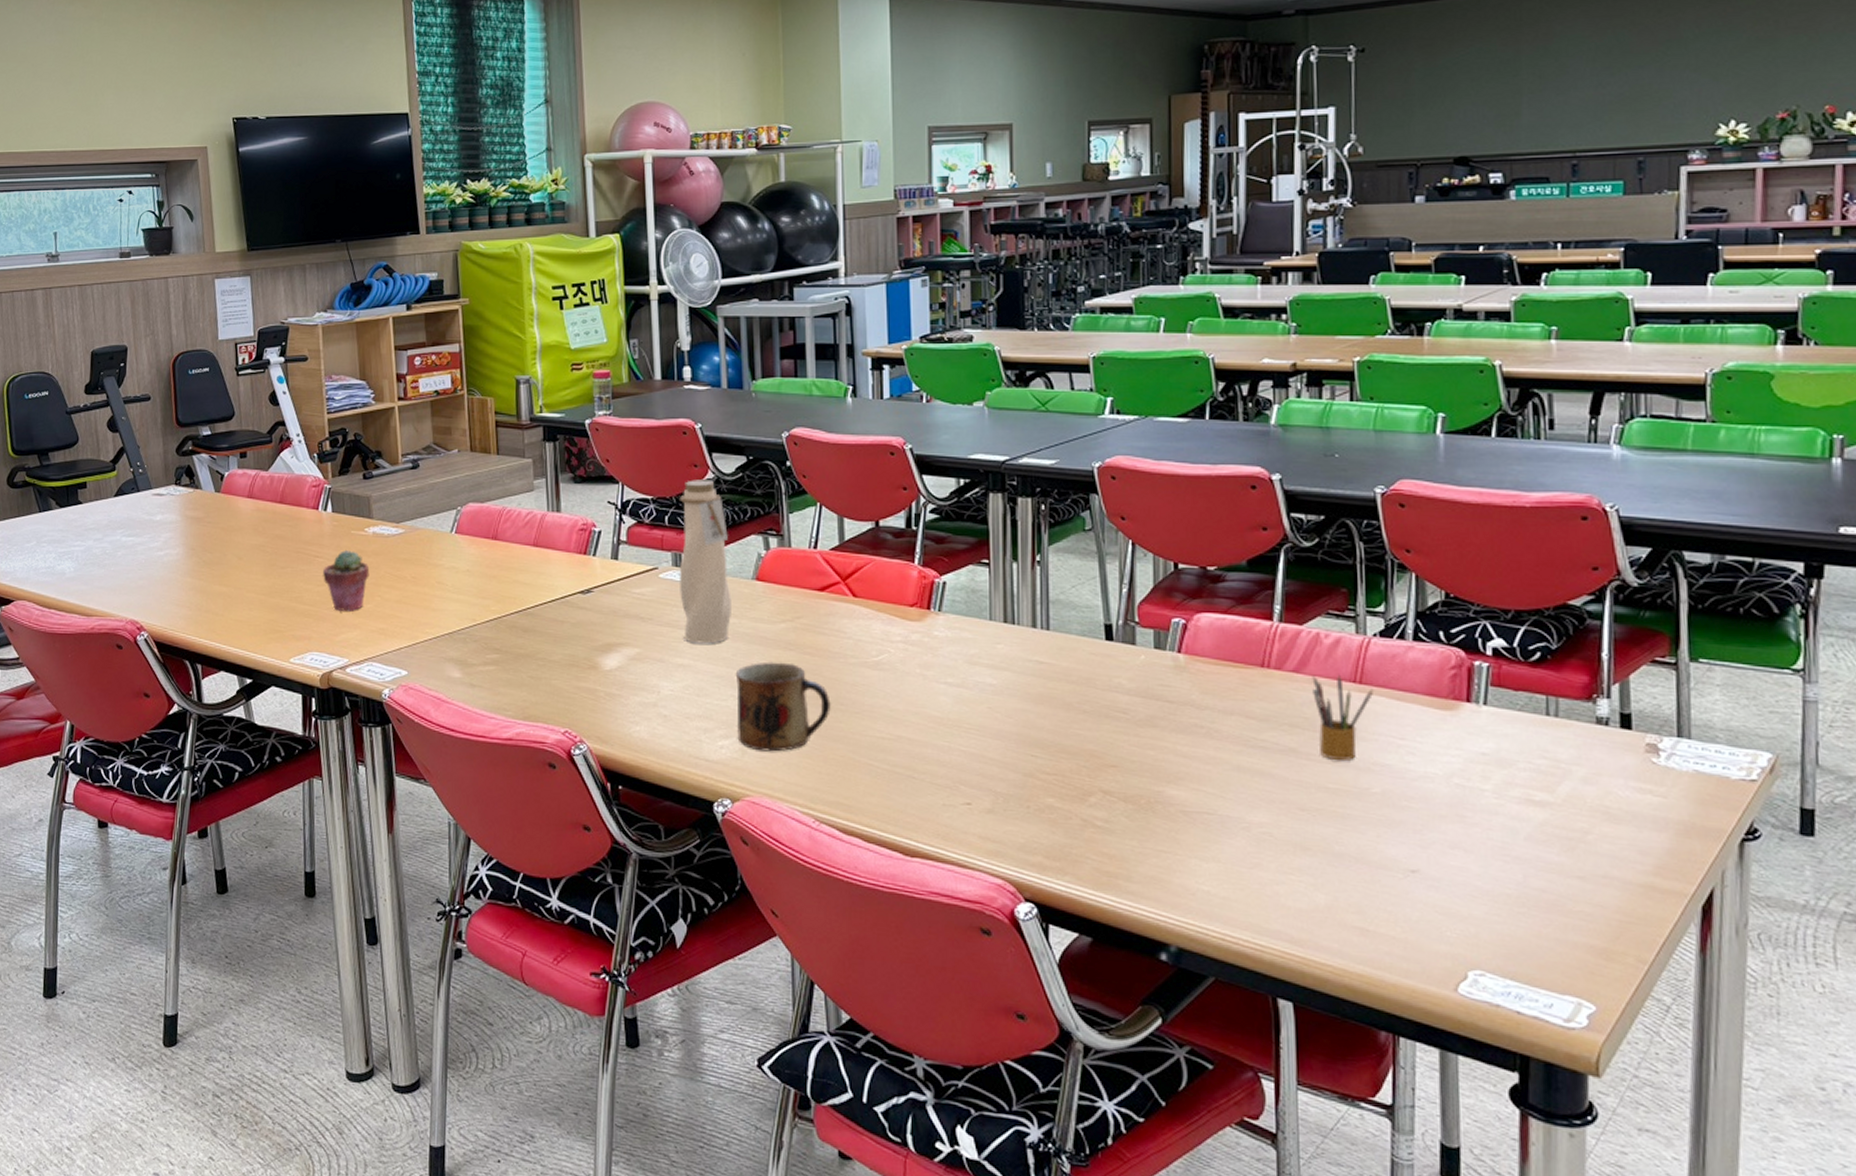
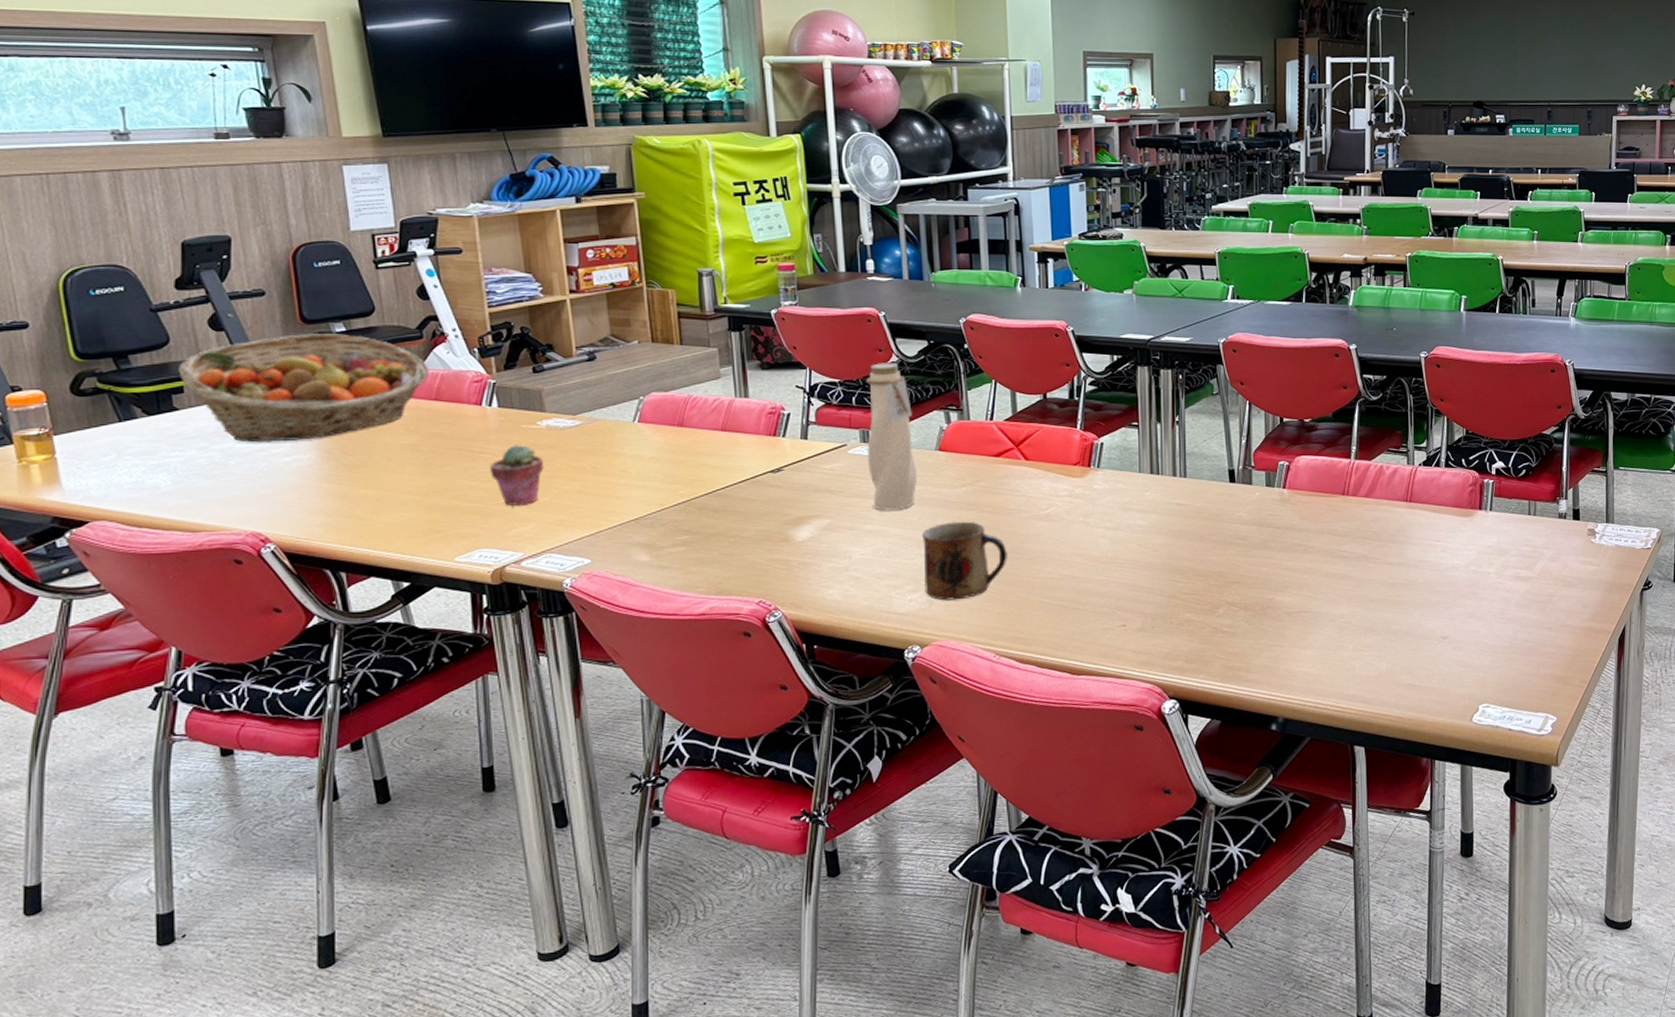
fruit basket: none [83,436,276,537] -> present [178,334,429,443]
pencil box: present [1312,674,1375,760] -> none [1378,496,1420,561]

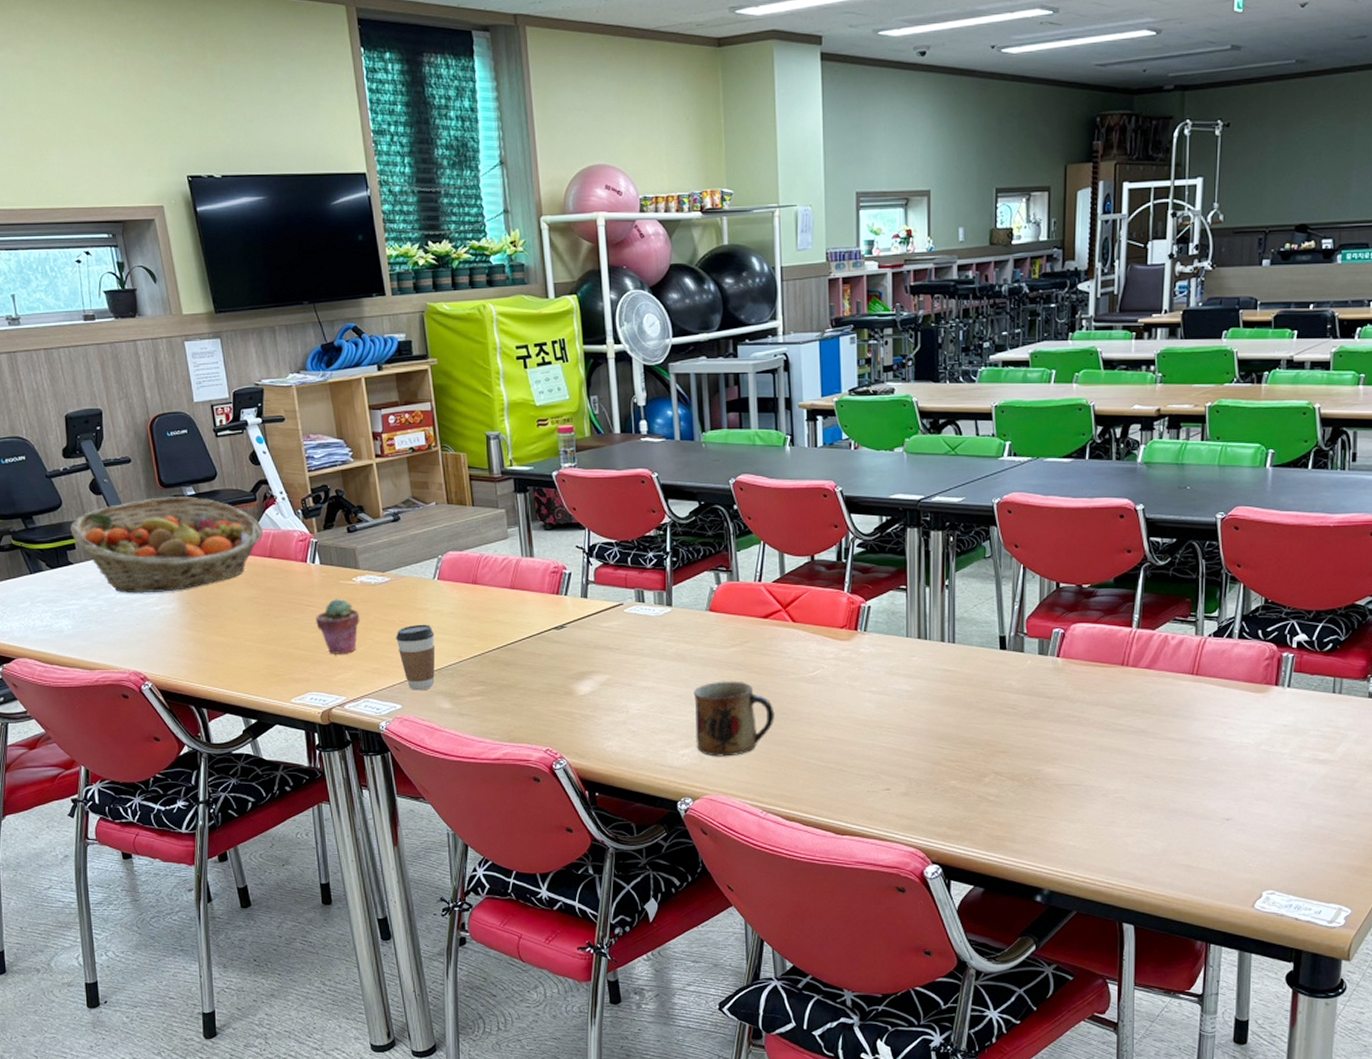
coffee cup: none [587,470,633,543] -> present [396,624,436,691]
water bottle: present [866,363,917,511] -> none [641,524,689,668]

